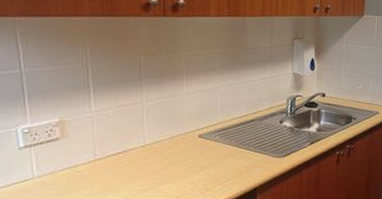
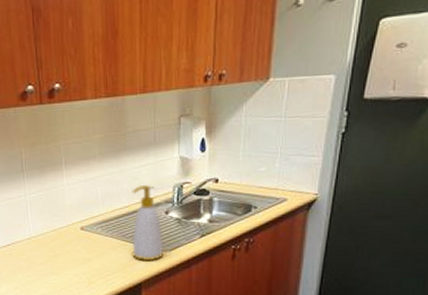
soap bottle: none [248,97,278,167] -> present [132,185,164,262]

